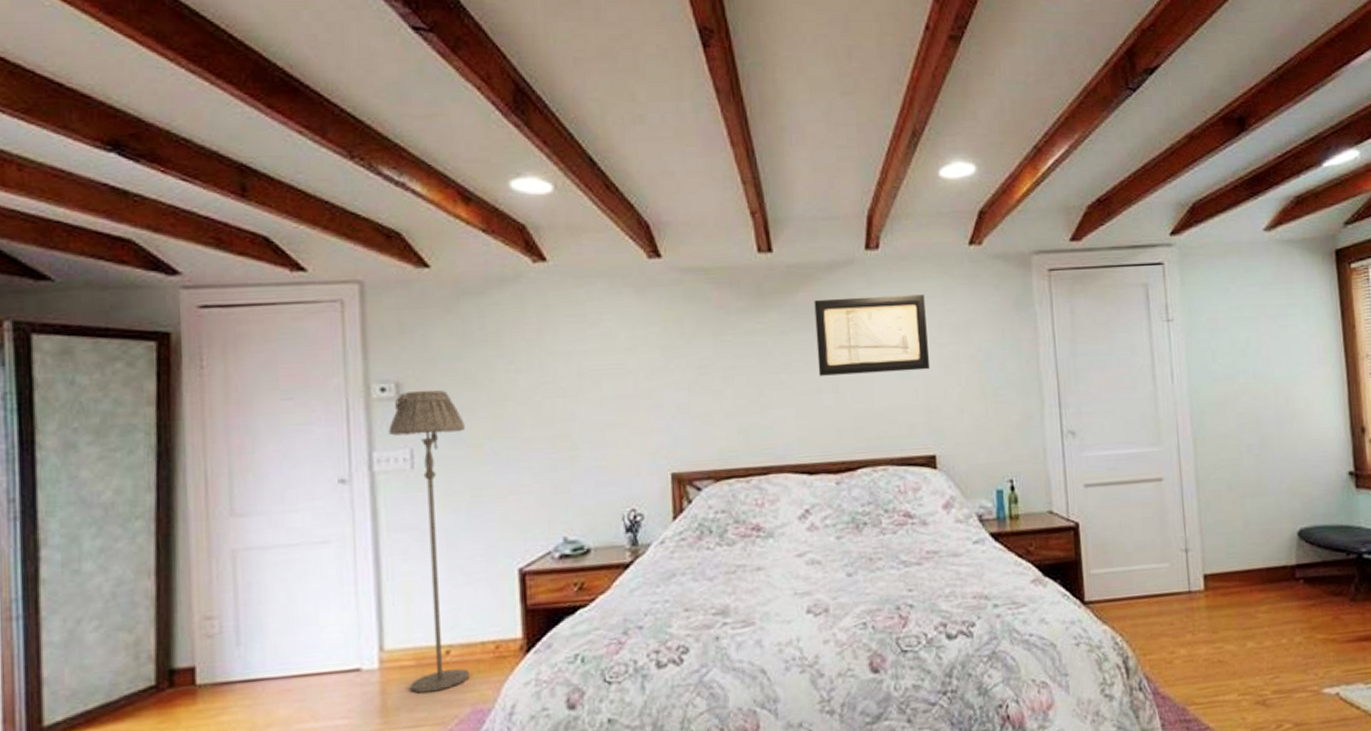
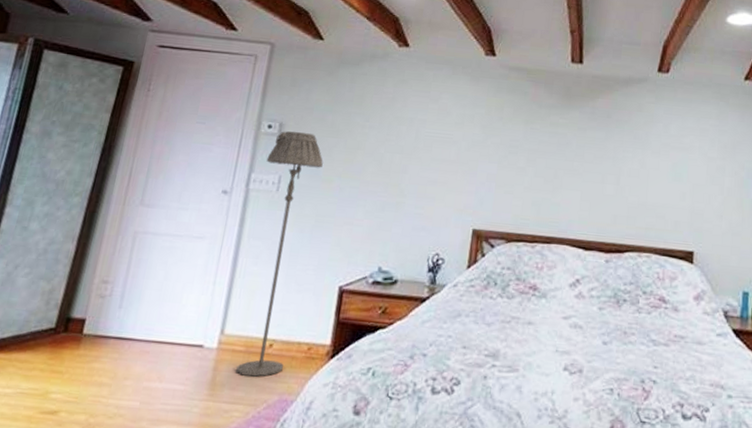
wall art: present [814,294,931,376] -> none [605,107,702,178]

